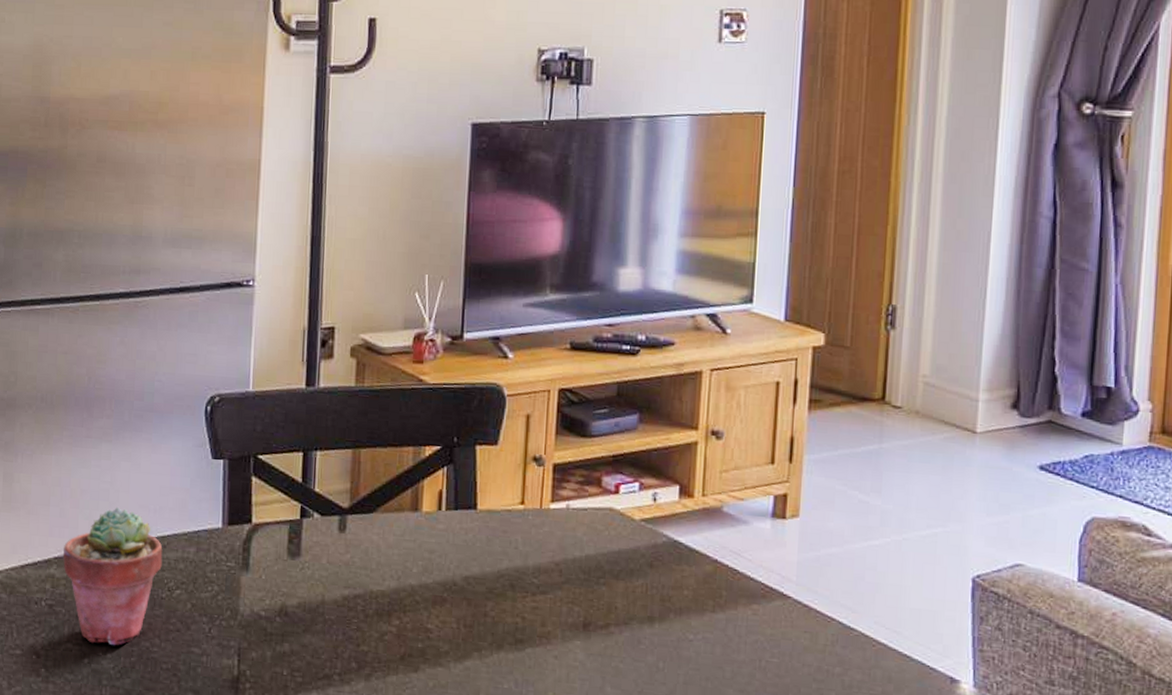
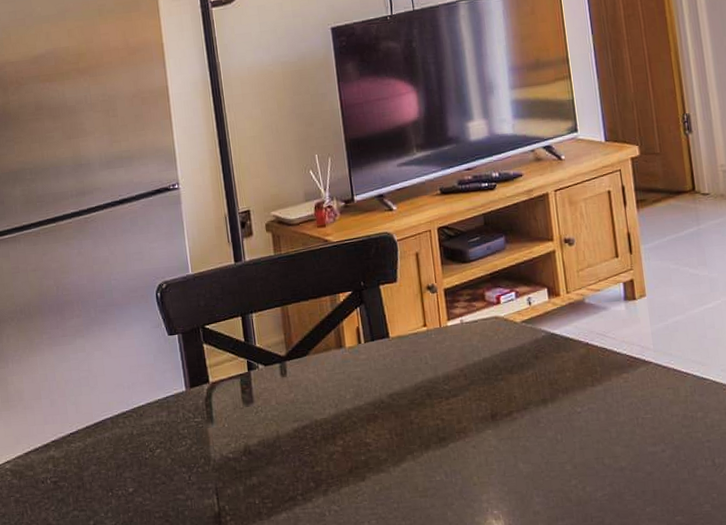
potted succulent: present [63,507,163,645] -> none [58,390,142,507]

